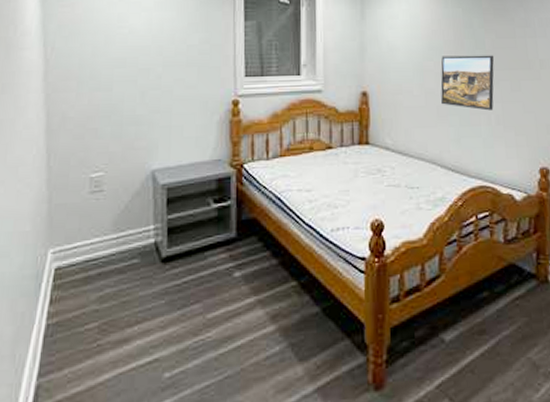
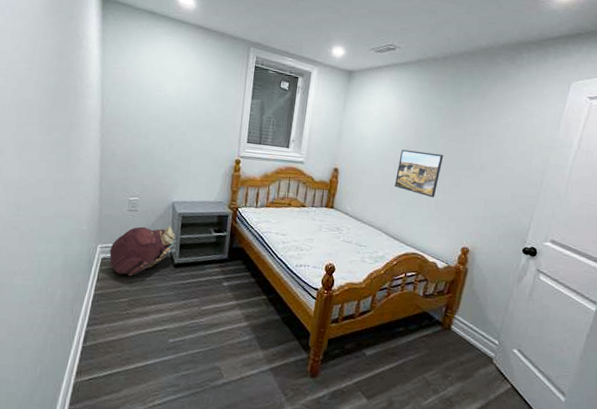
backpack: none [66,204,160,288] -> present [109,225,175,276]

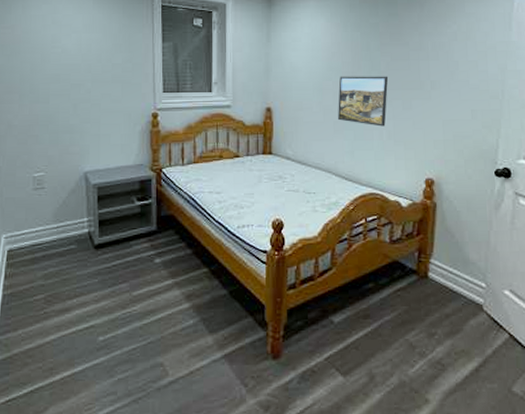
backpack: present [109,225,175,276] -> none [16,200,92,267]

